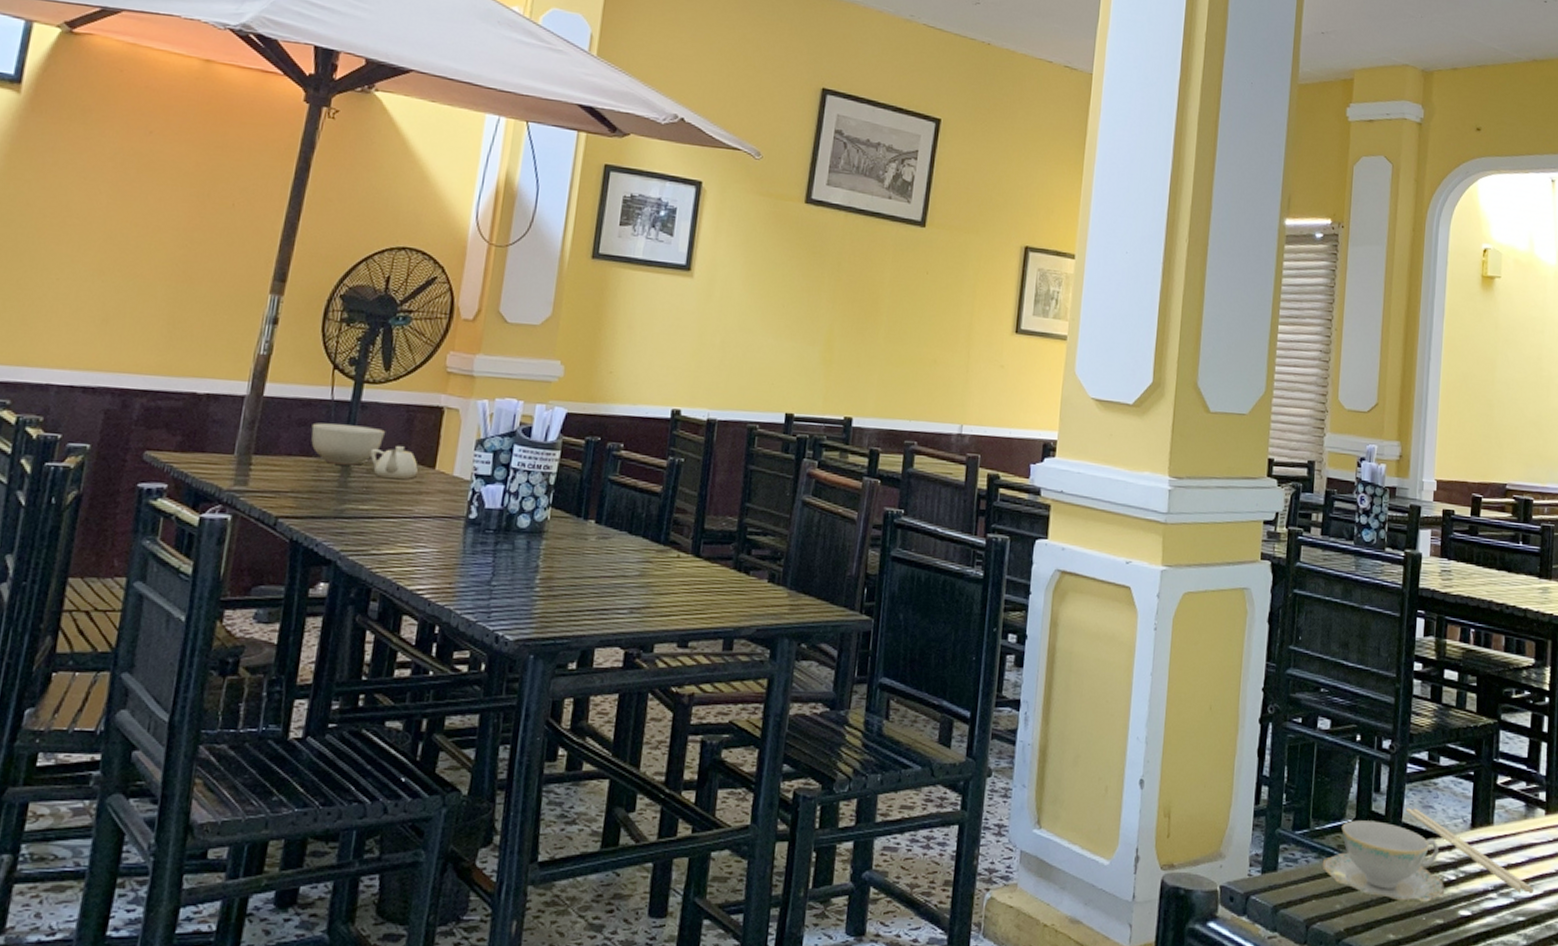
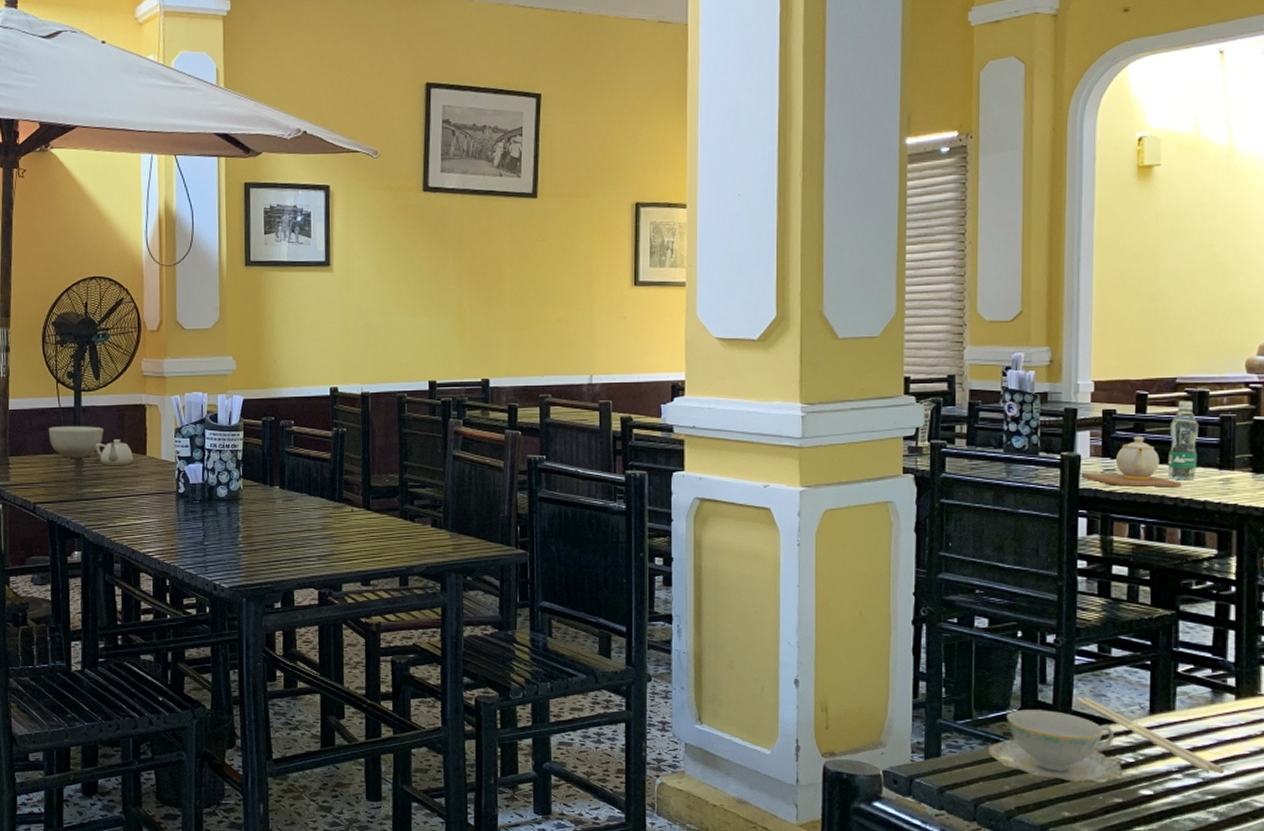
teapot: none [1421,538,1507,594] -> present [1080,435,1182,488]
bottle: none [1495,507,1524,587] -> present [1167,401,1200,481]

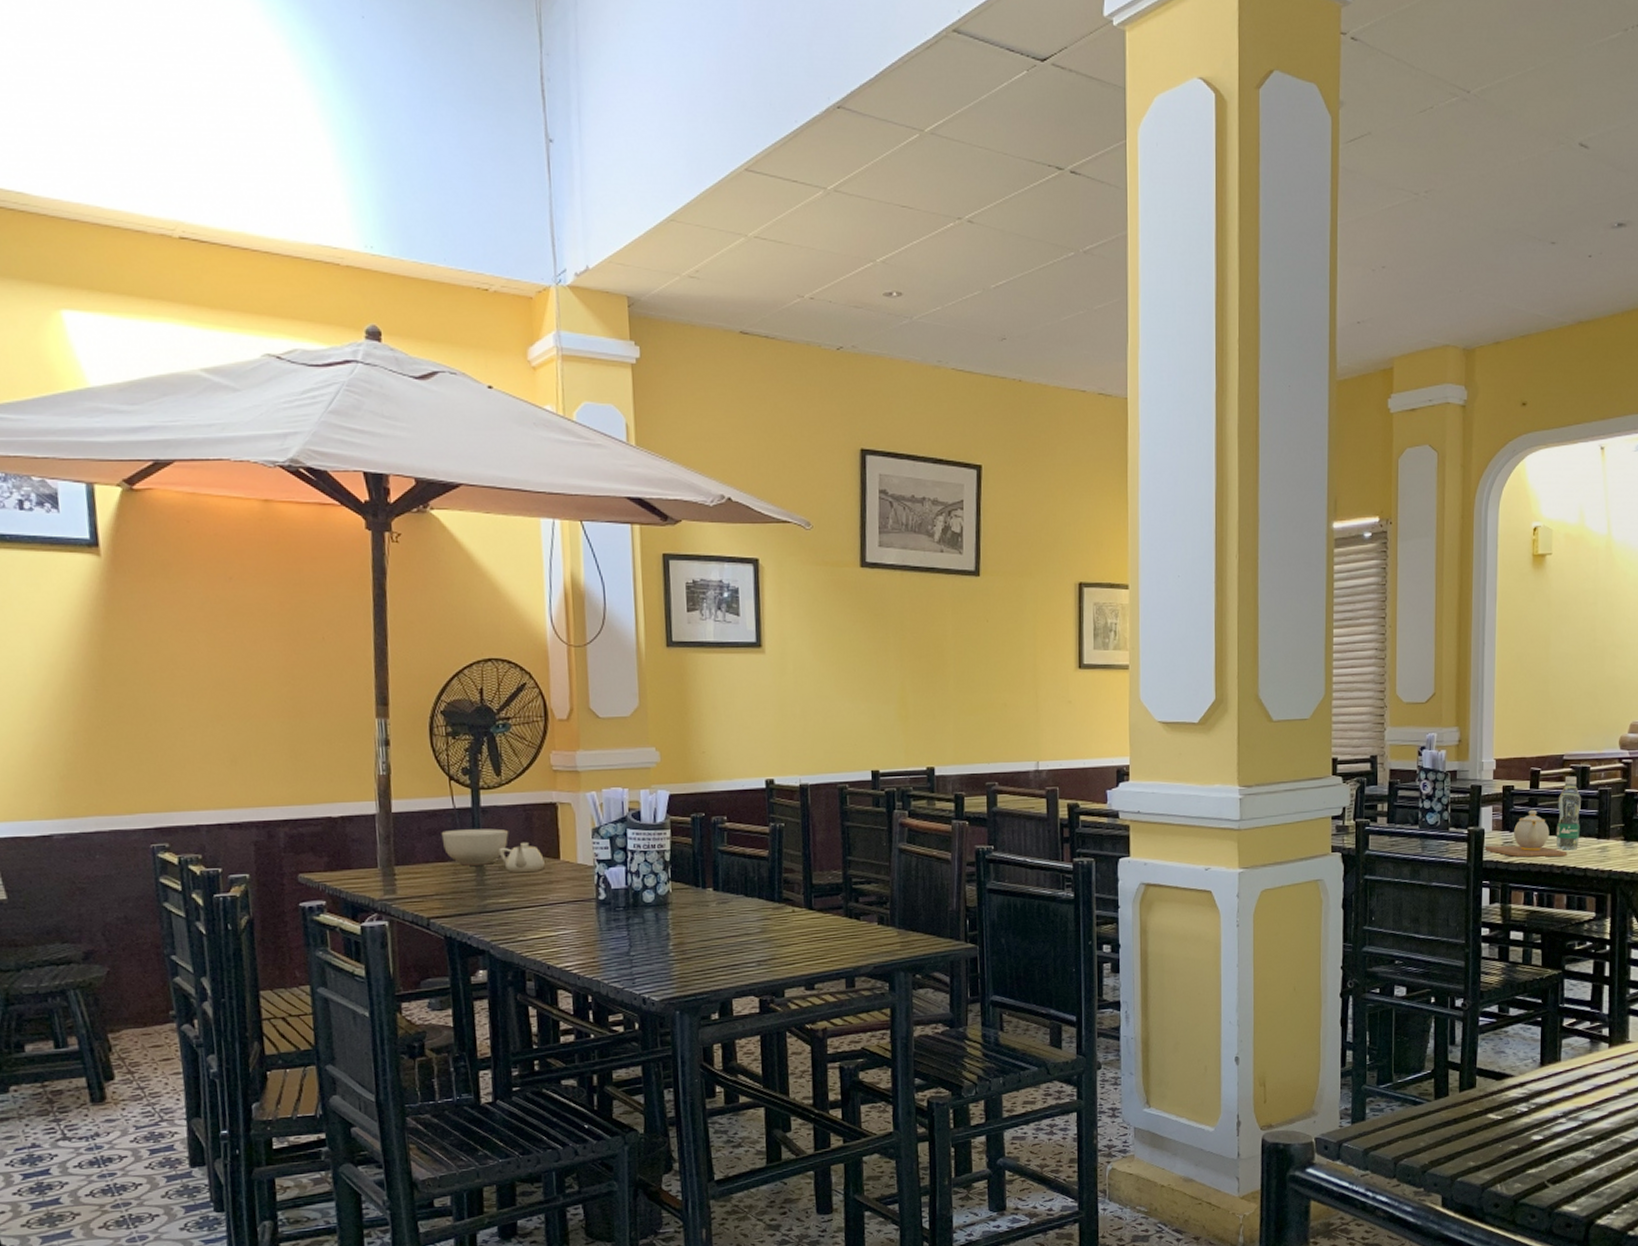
teacup: present [987,710,1123,783] -> none [1405,1069,1519,1134]
chopsticks: present [1075,697,1225,775] -> none [1479,1054,1600,1116]

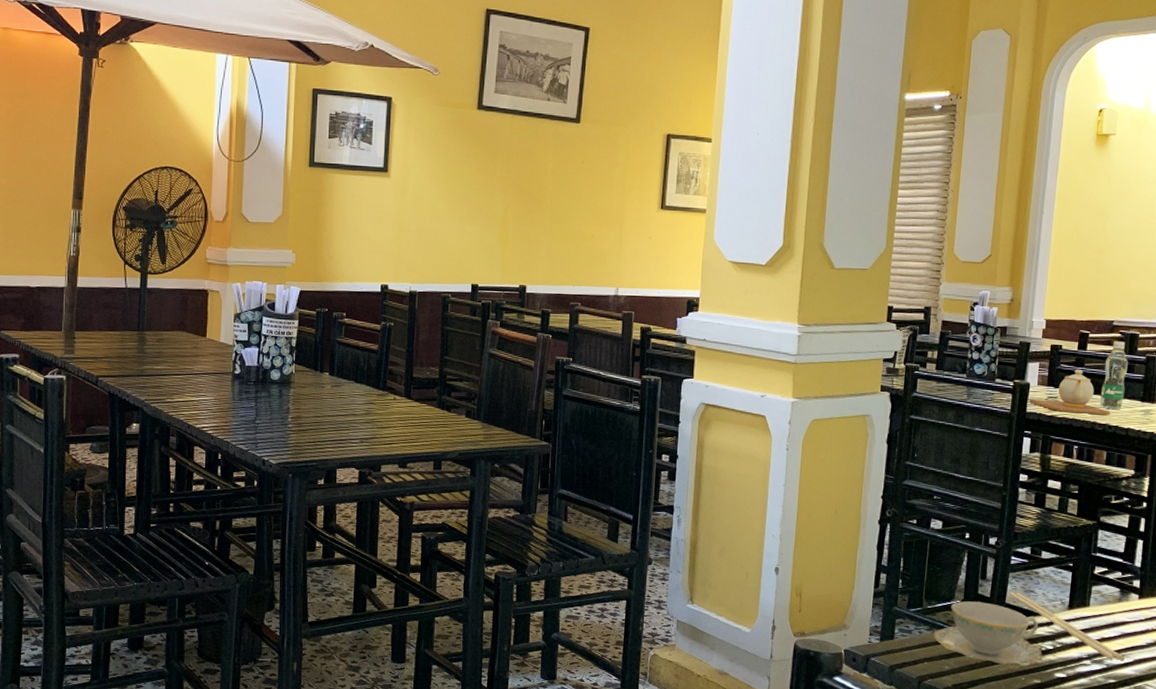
bowl: present [441,828,509,866] -> none [114,305,168,337]
teapot: present [498,841,545,874] -> none [158,320,194,347]
teacup: none [1405,1069,1519,1134] -> present [933,601,1043,666]
chopsticks: none [1479,1054,1600,1116] -> present [1008,592,1125,662]

